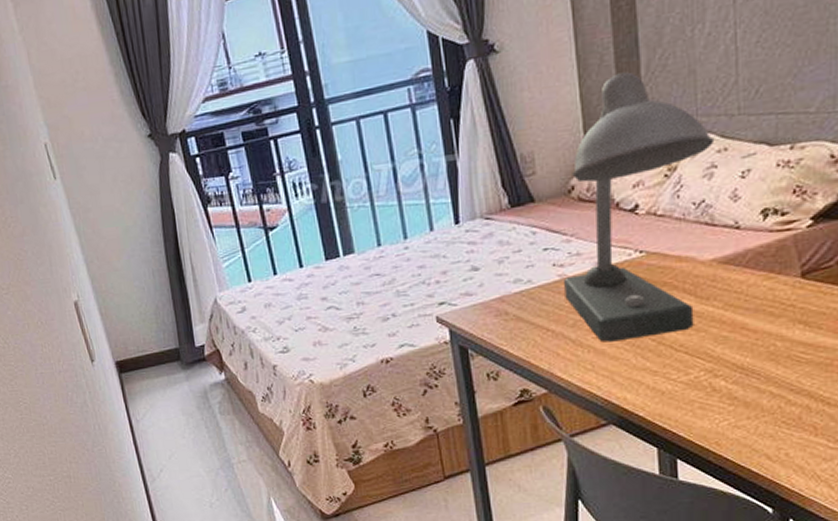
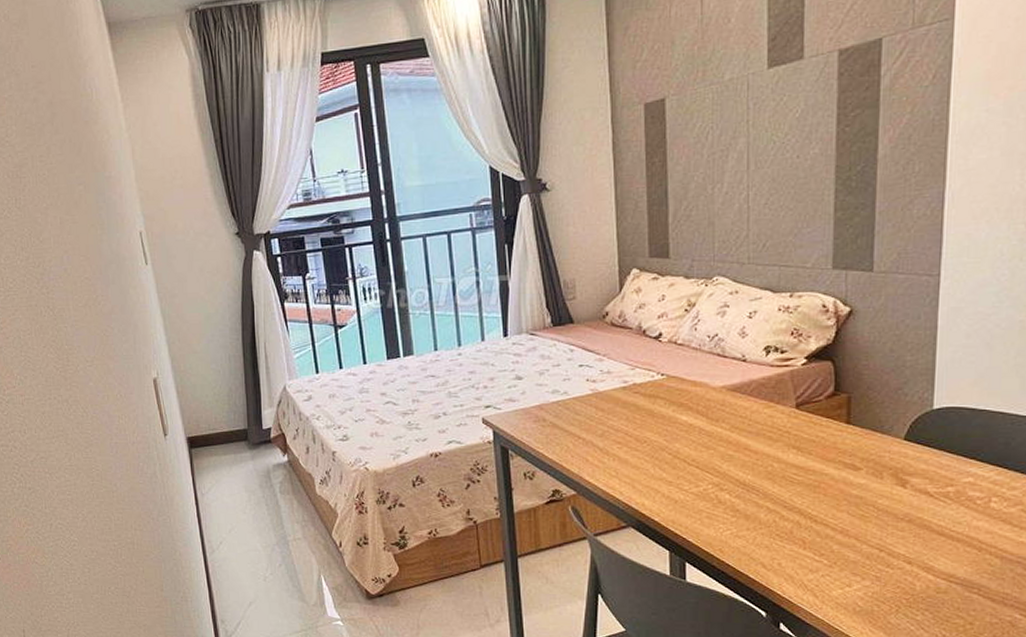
desk lamp: present [564,71,715,342] -> none [596,218,728,453]

